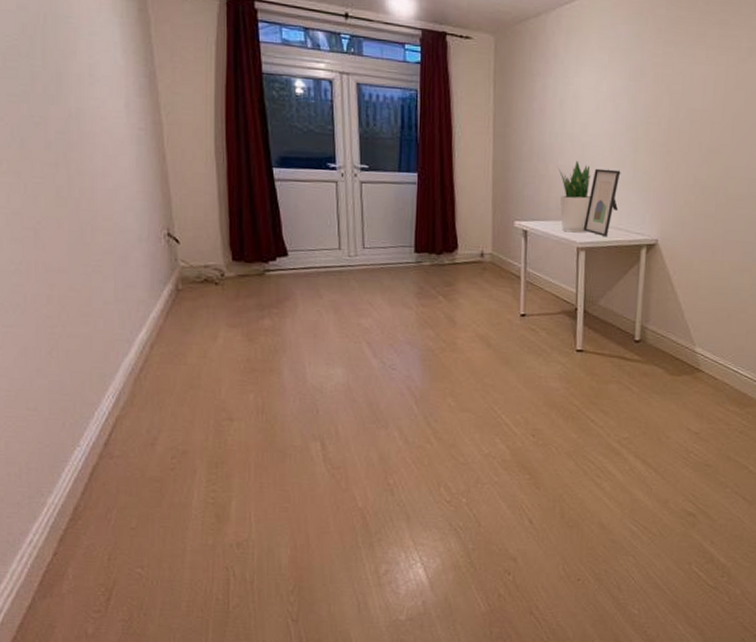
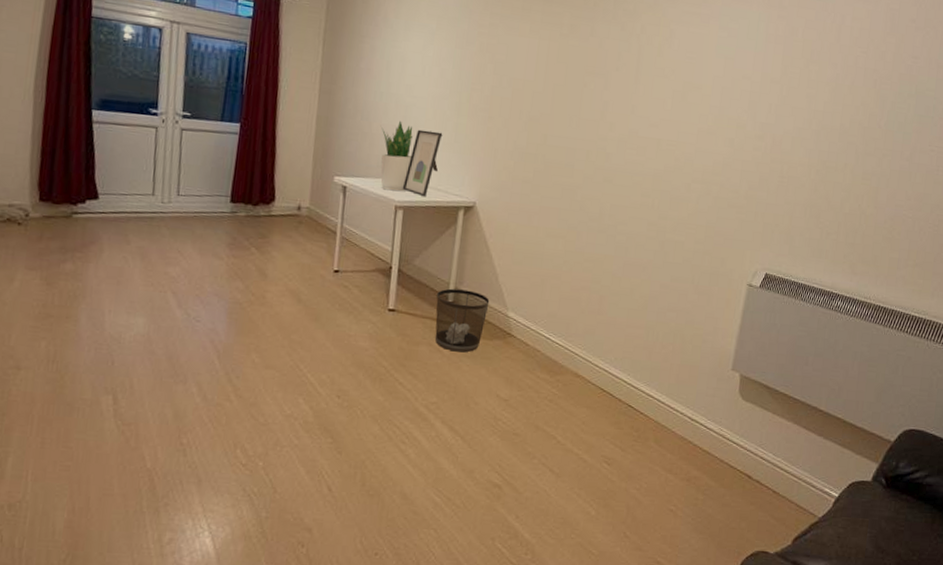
waste bin: none [623,327,676,389] -> present [435,288,490,353]

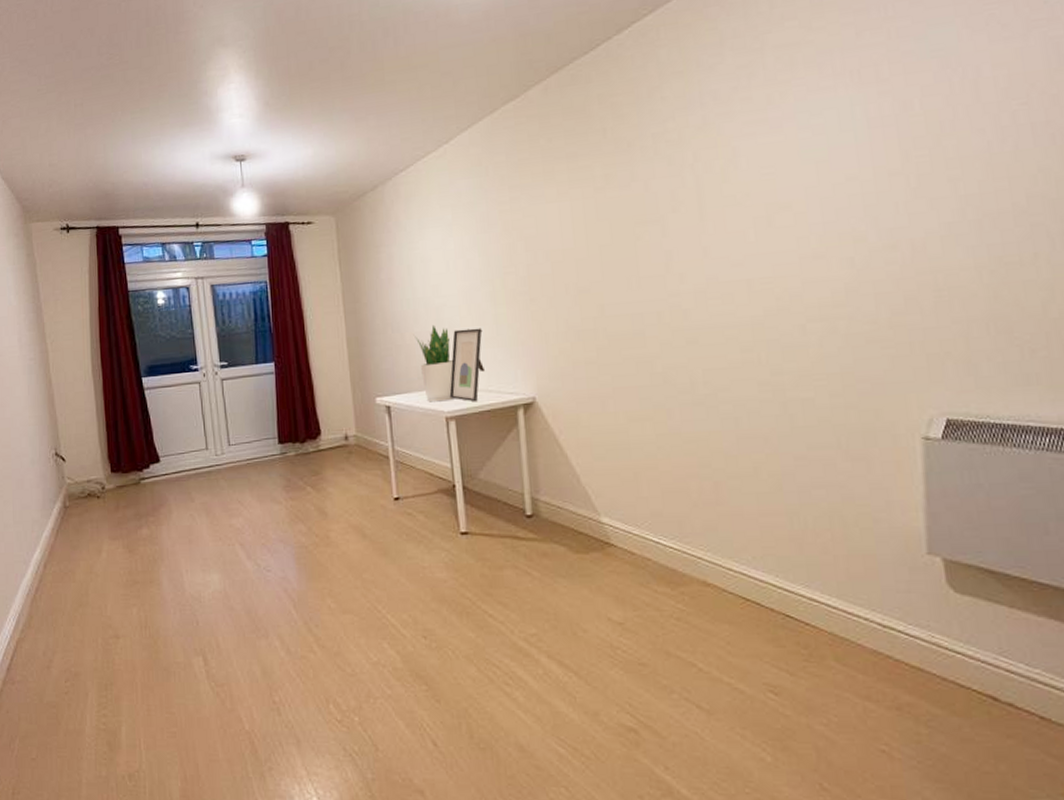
waste bin: present [435,288,490,353] -> none [512,498,576,572]

